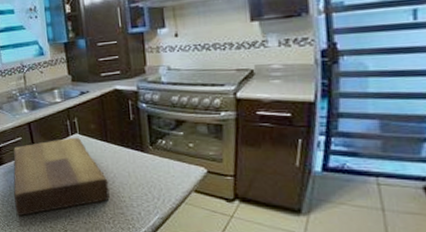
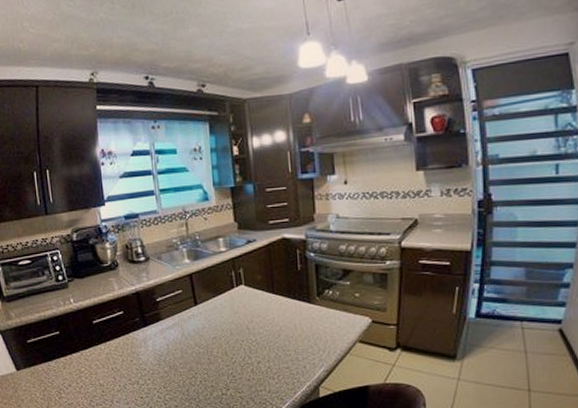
cutting board: present [13,137,110,216] -> none [172,289,275,376]

